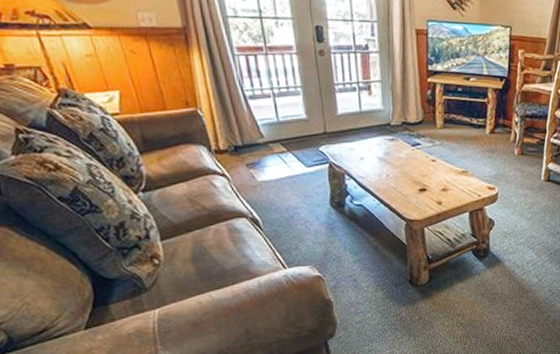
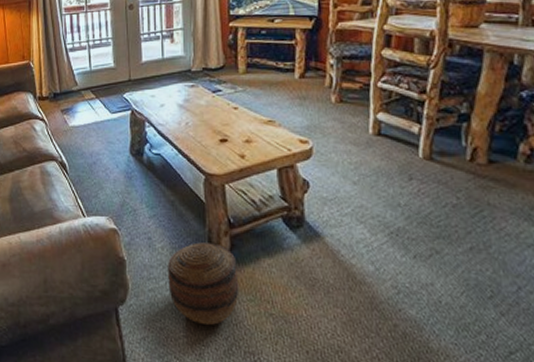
basket: none [373,277,437,341] -> present [168,242,240,326]

